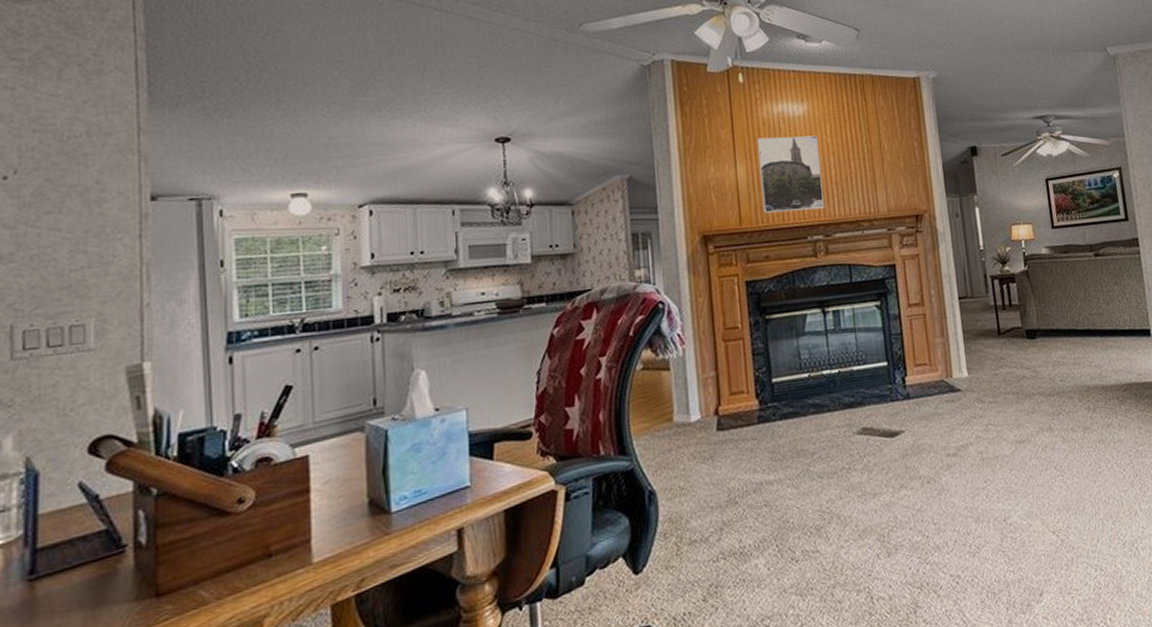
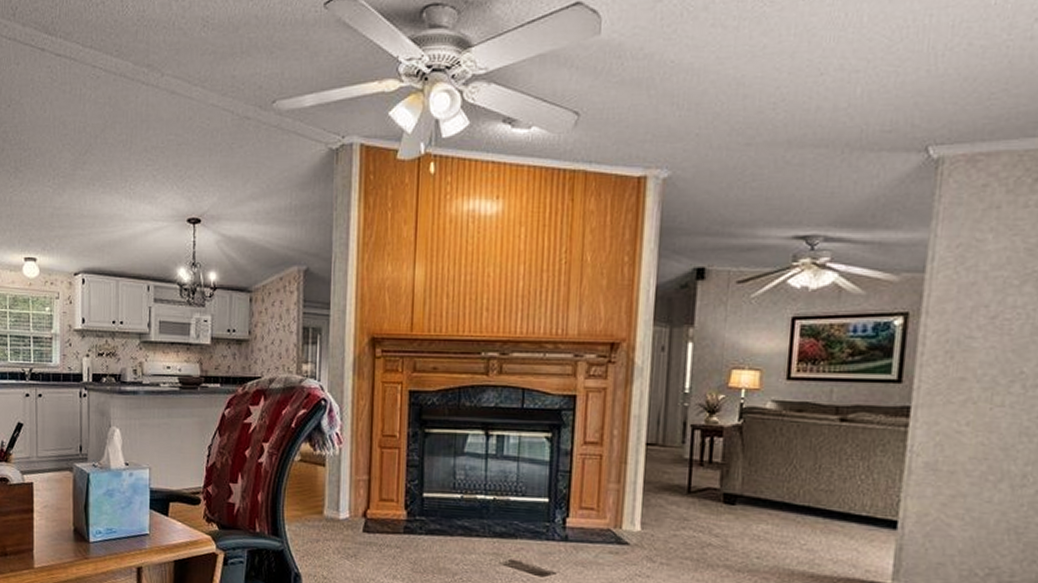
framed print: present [757,135,824,214] -> none [437,238,509,324]

